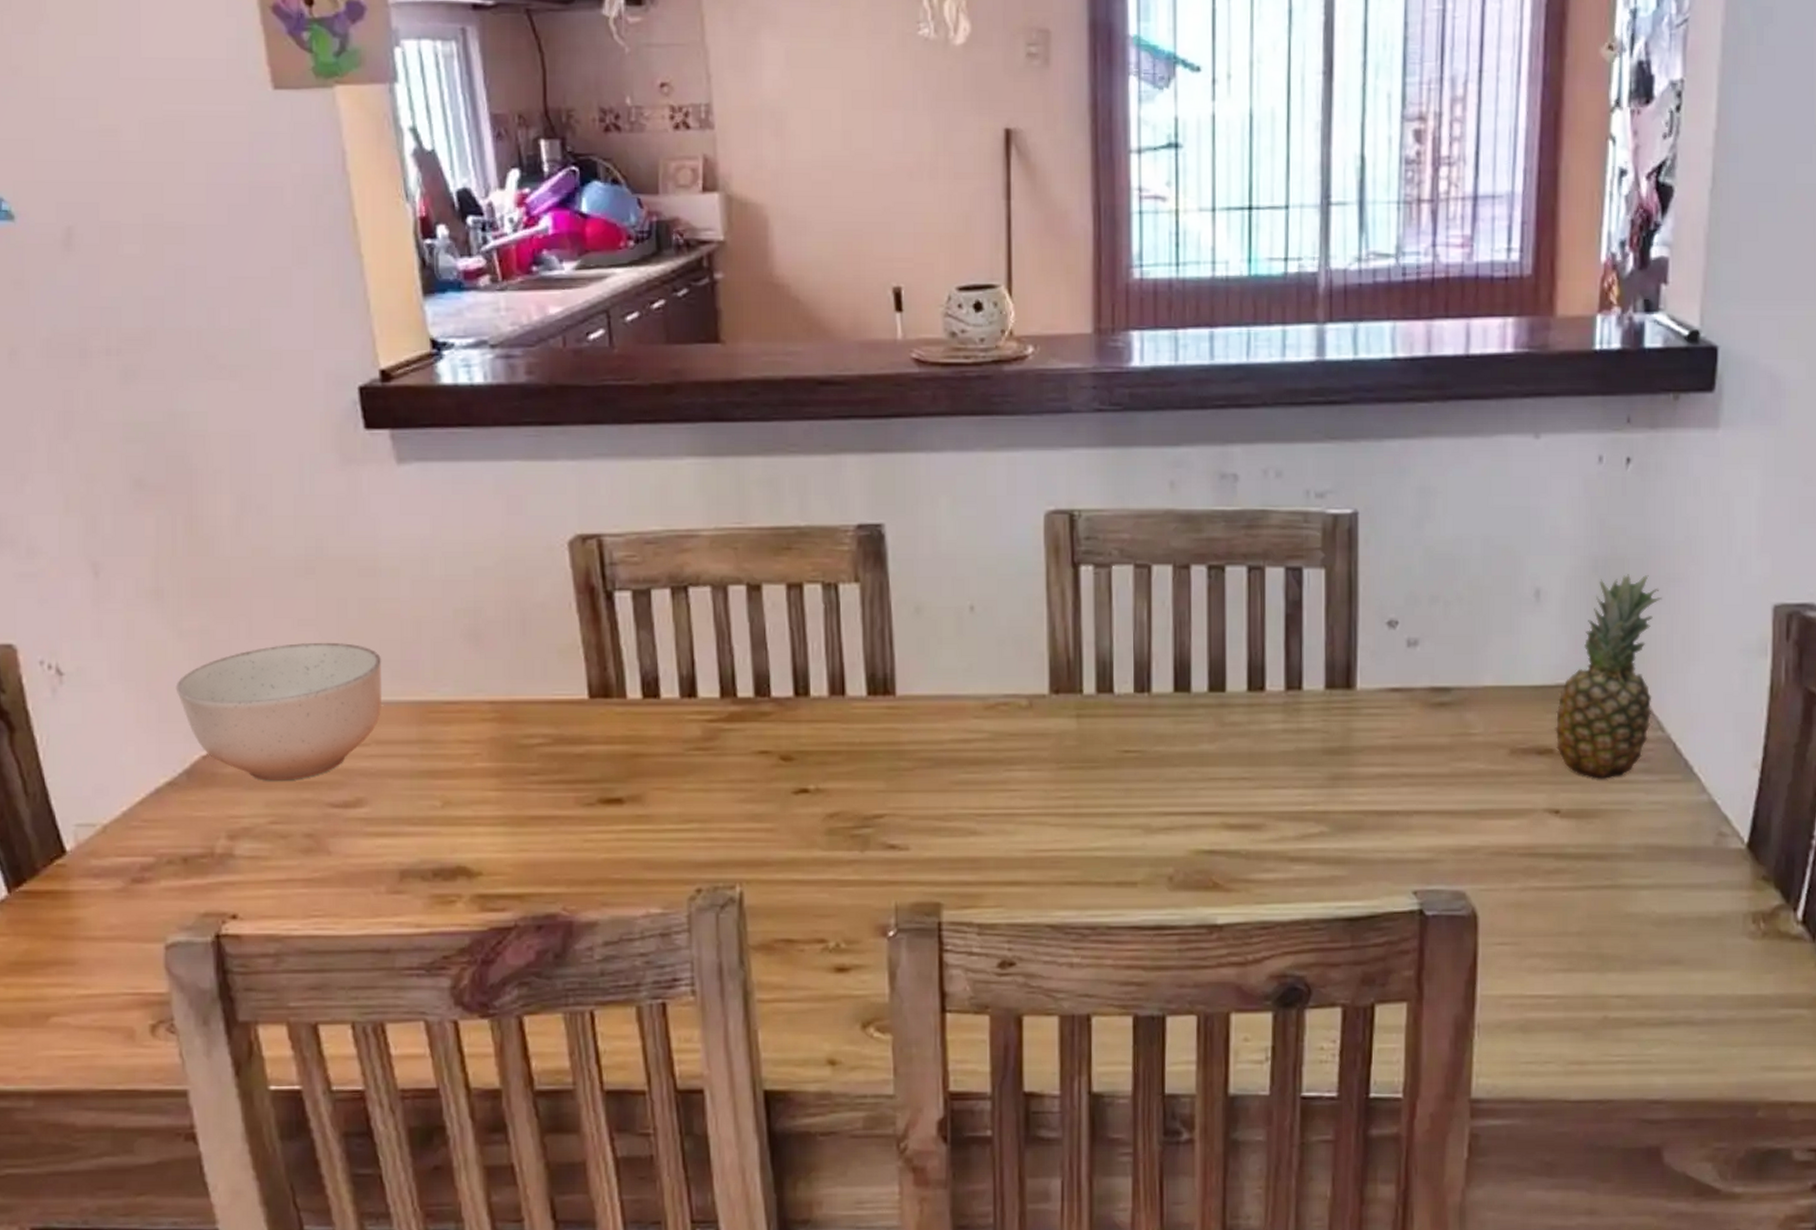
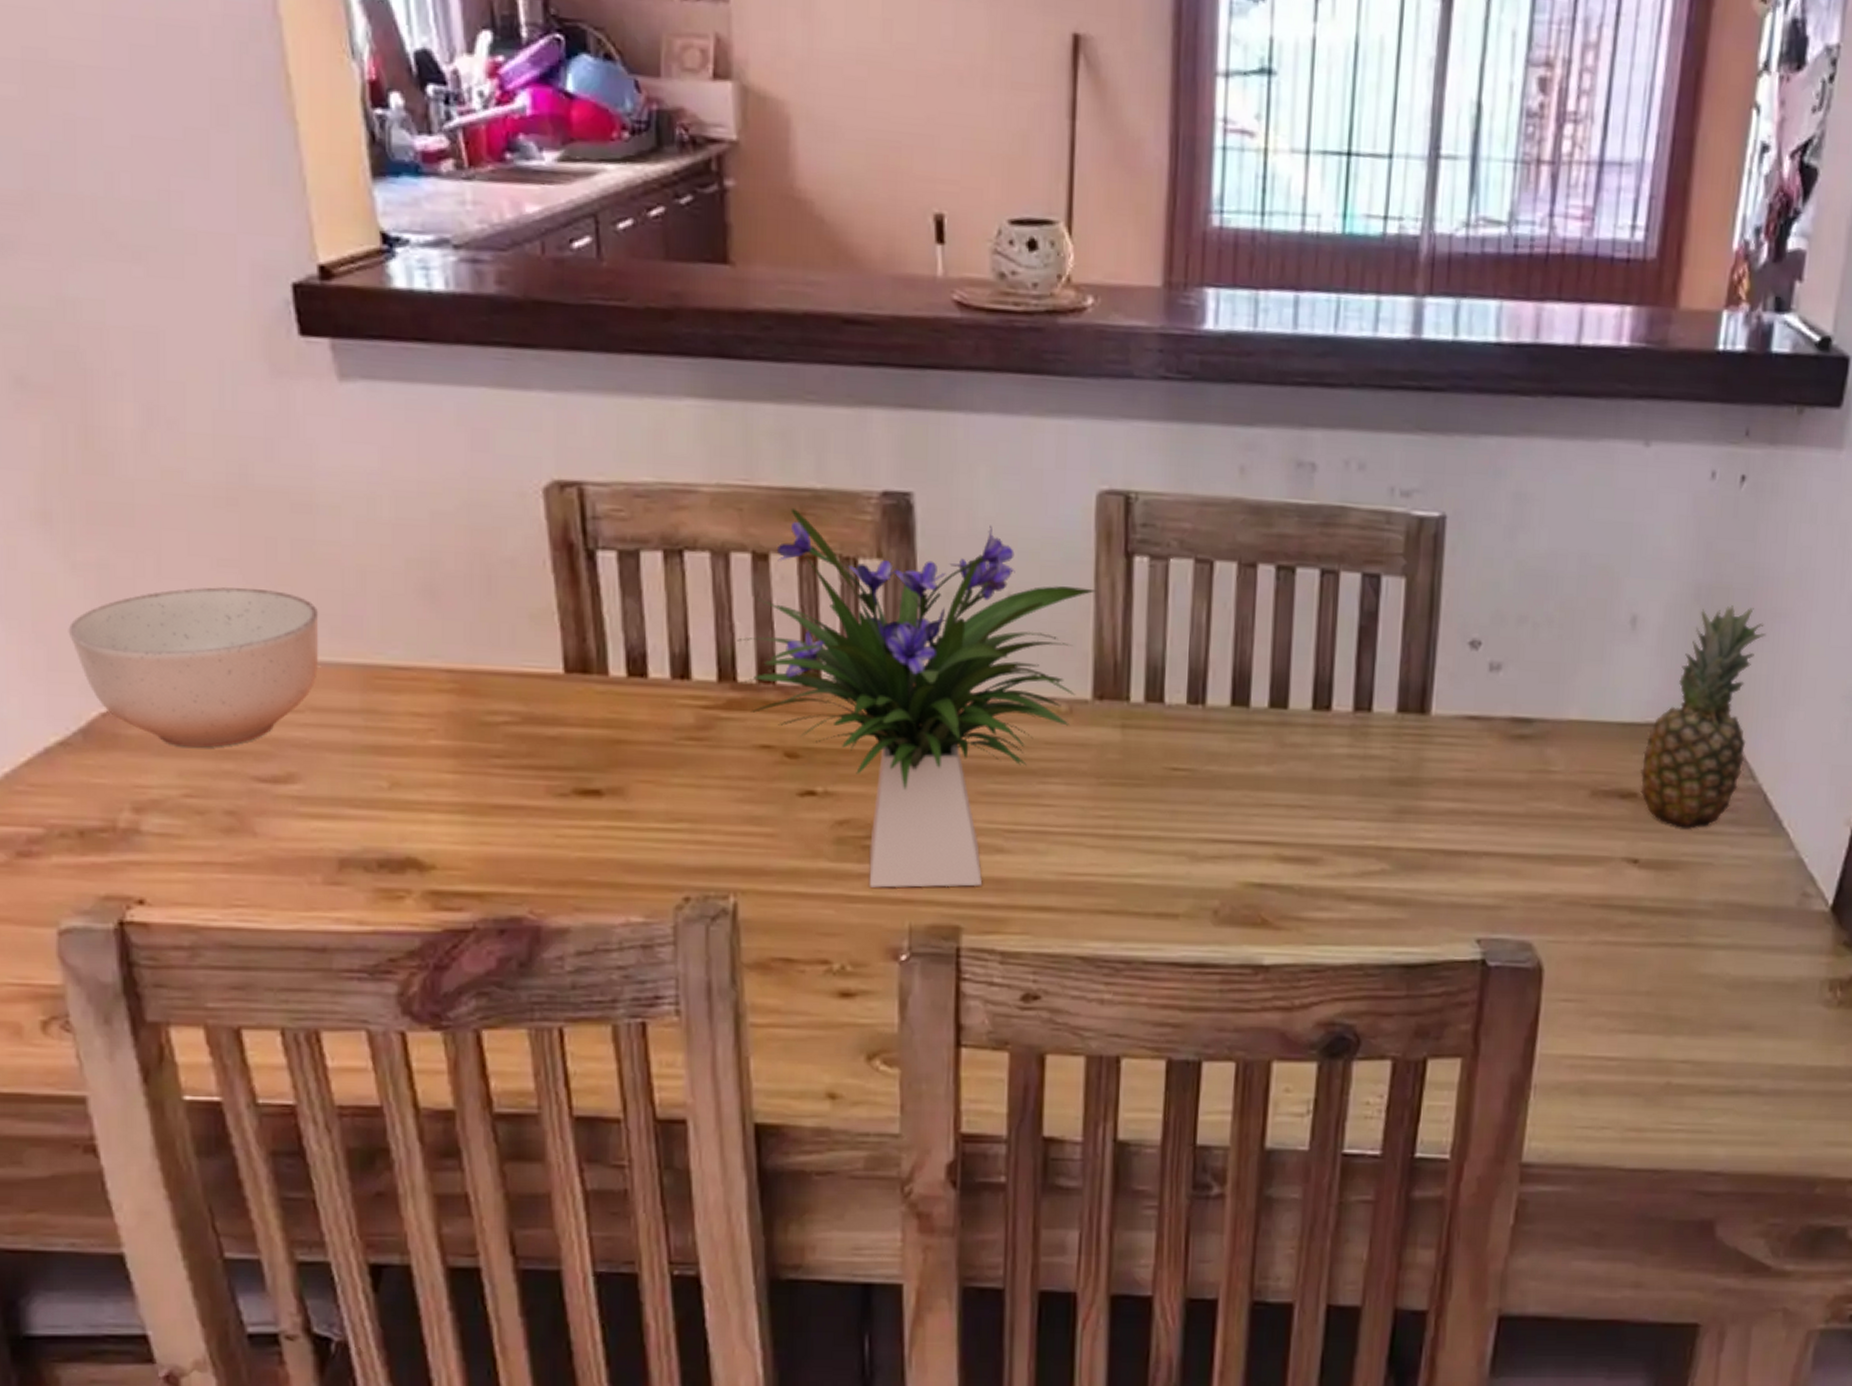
flower arrangement: none [736,545,1049,872] -> present [737,509,1097,888]

